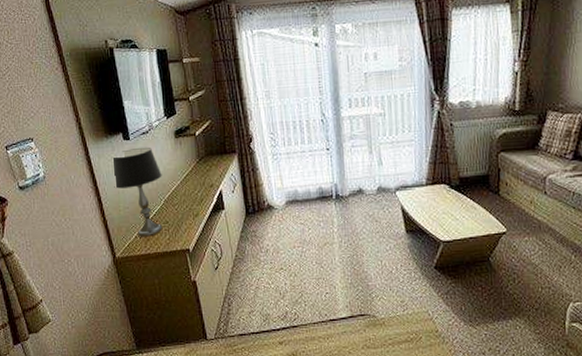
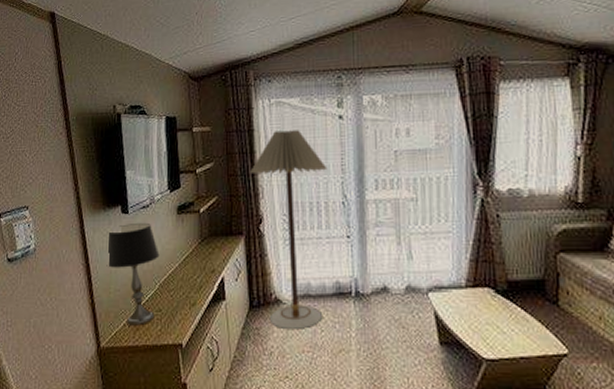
floor lamp: none [238,57,309,231] -> present [250,130,328,331]

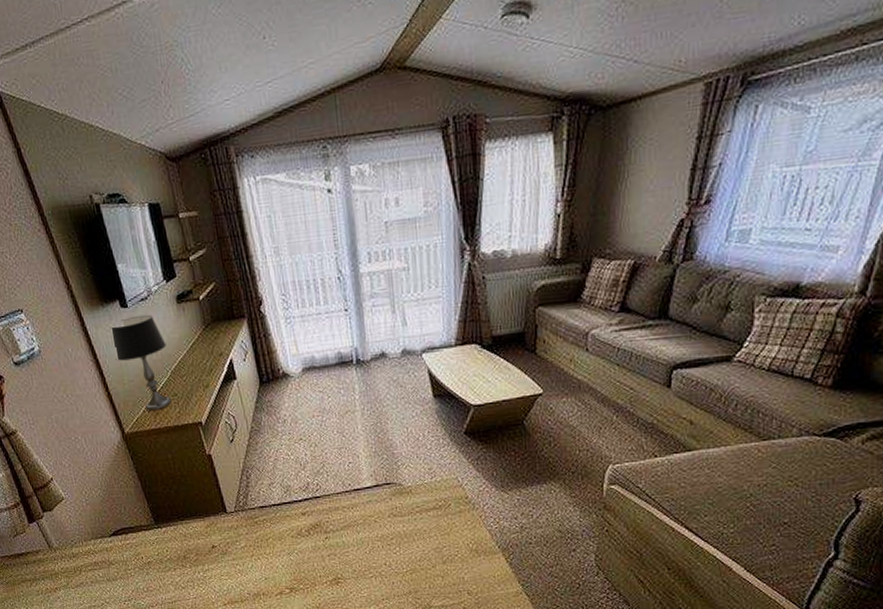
floor lamp: present [250,130,328,331] -> none [244,207,328,400]

